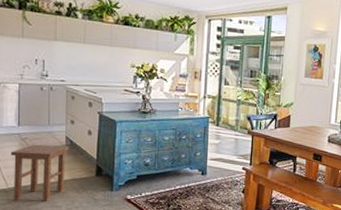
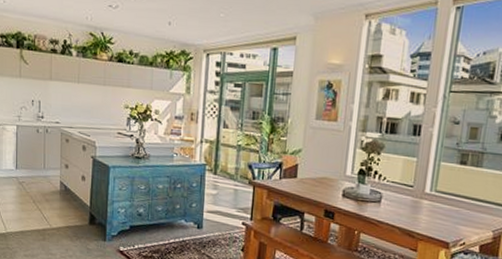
stool: present [10,144,69,202] -> none [9,188,63,249]

